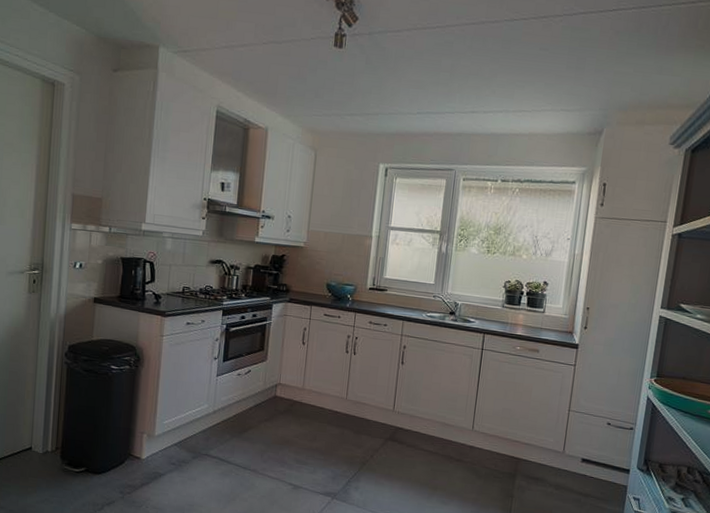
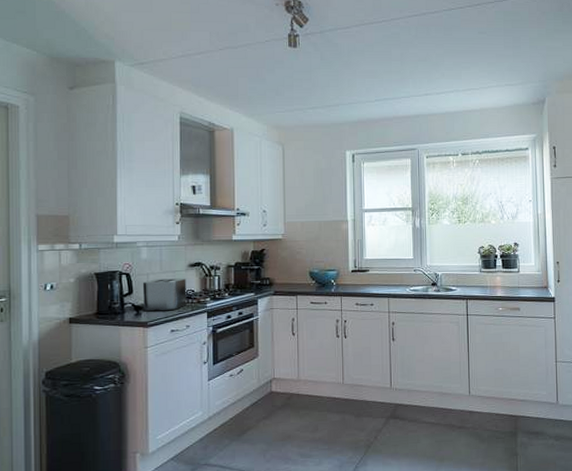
toaster: none [163,271,206,304] -> present [142,278,187,312]

